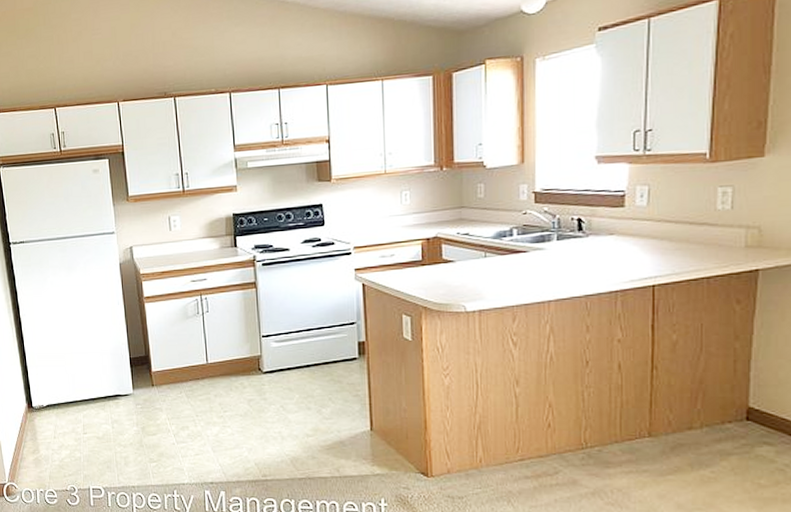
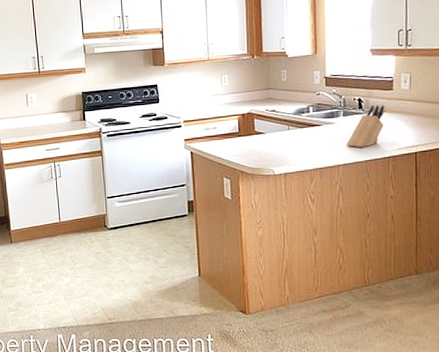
knife block: none [561,226,612,280] -> present [347,105,384,148]

